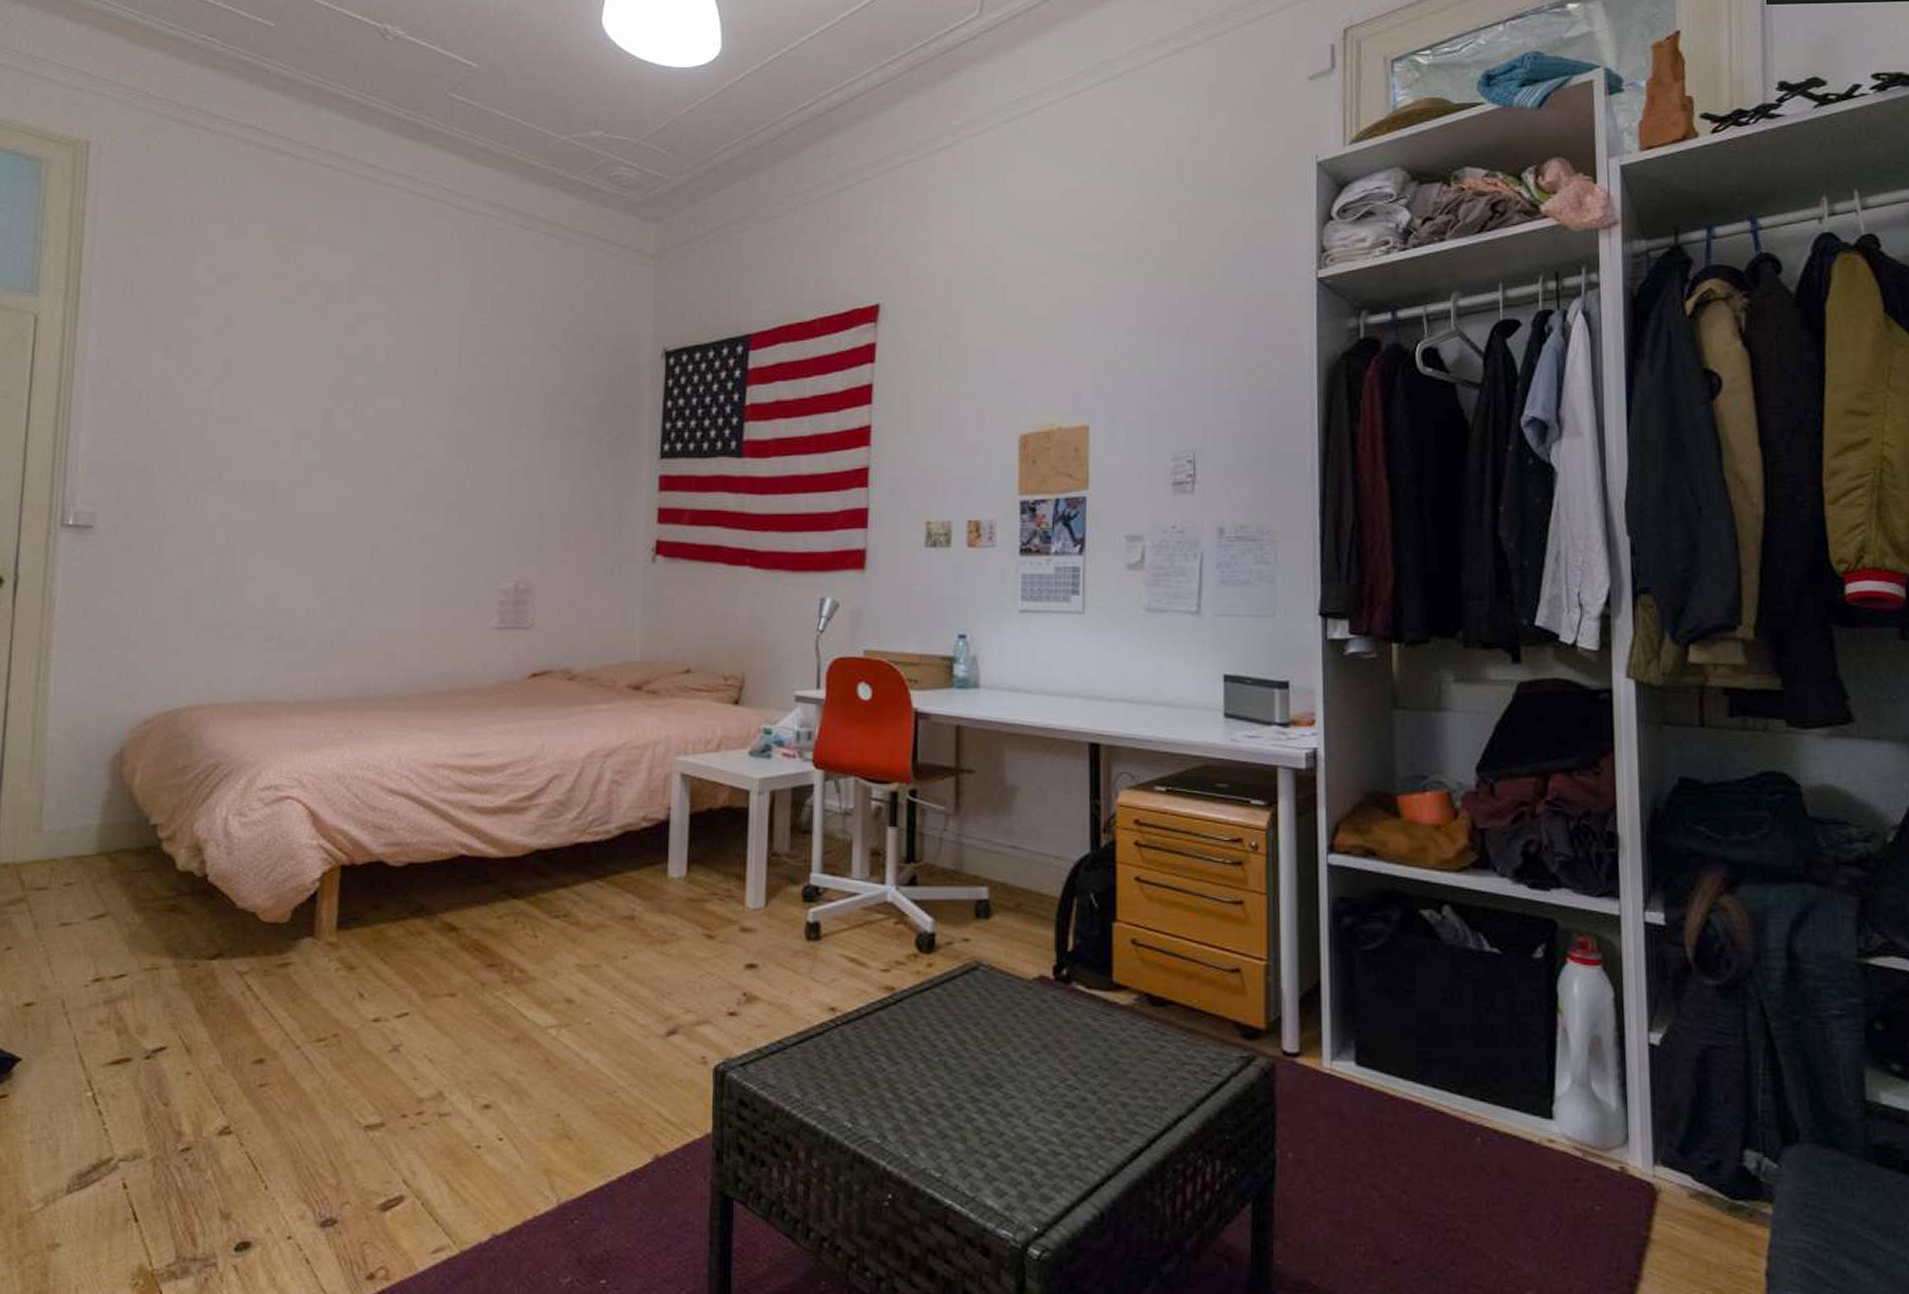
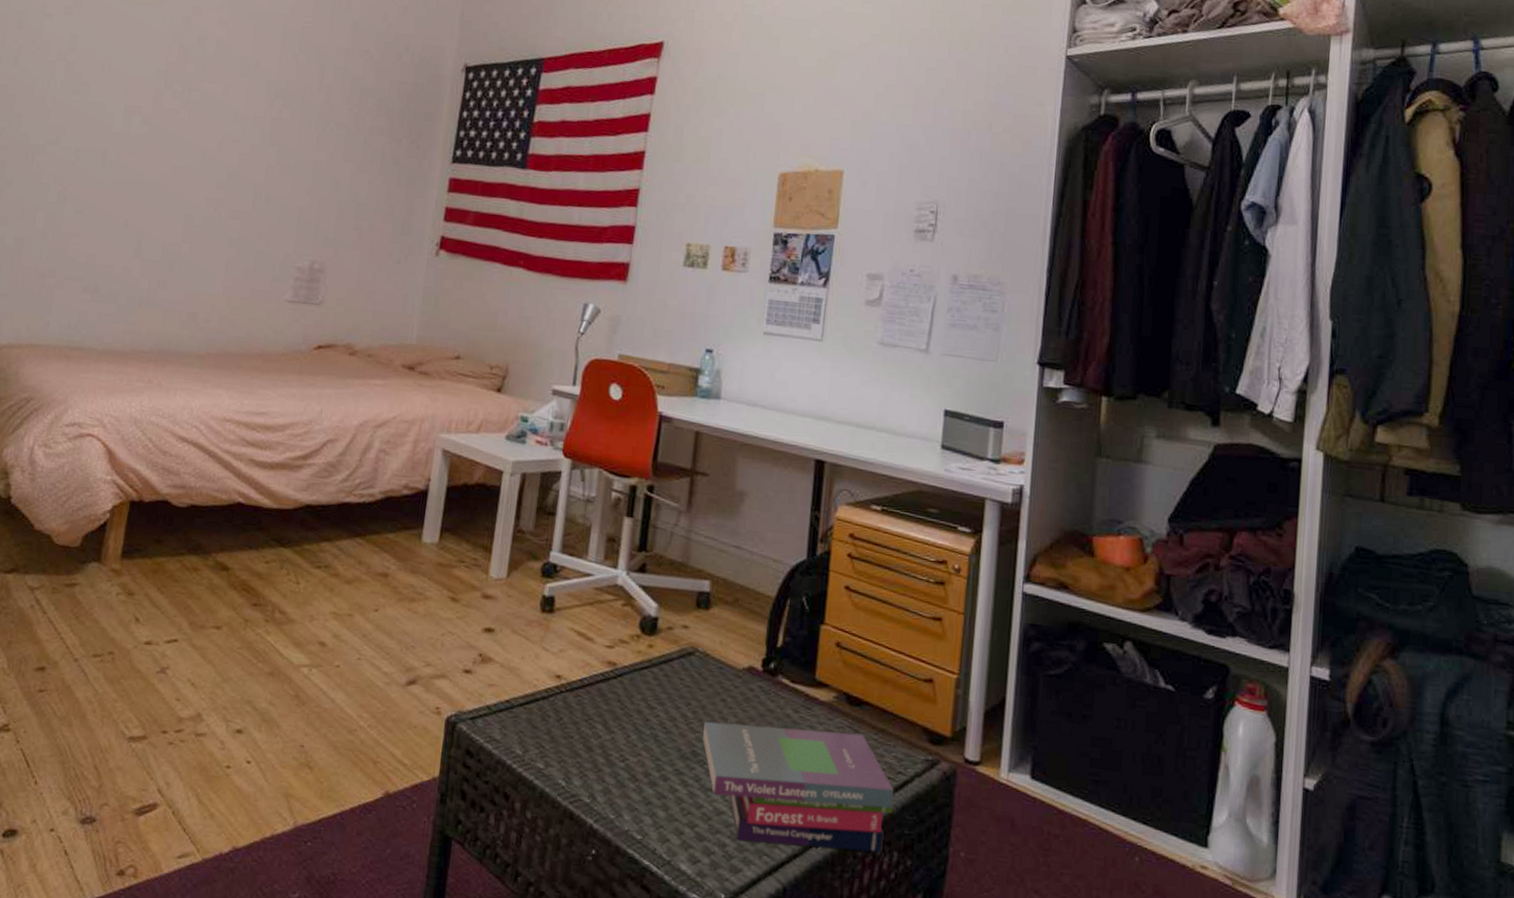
books: none [997,1036,1211,1166] -> present [703,721,894,853]

